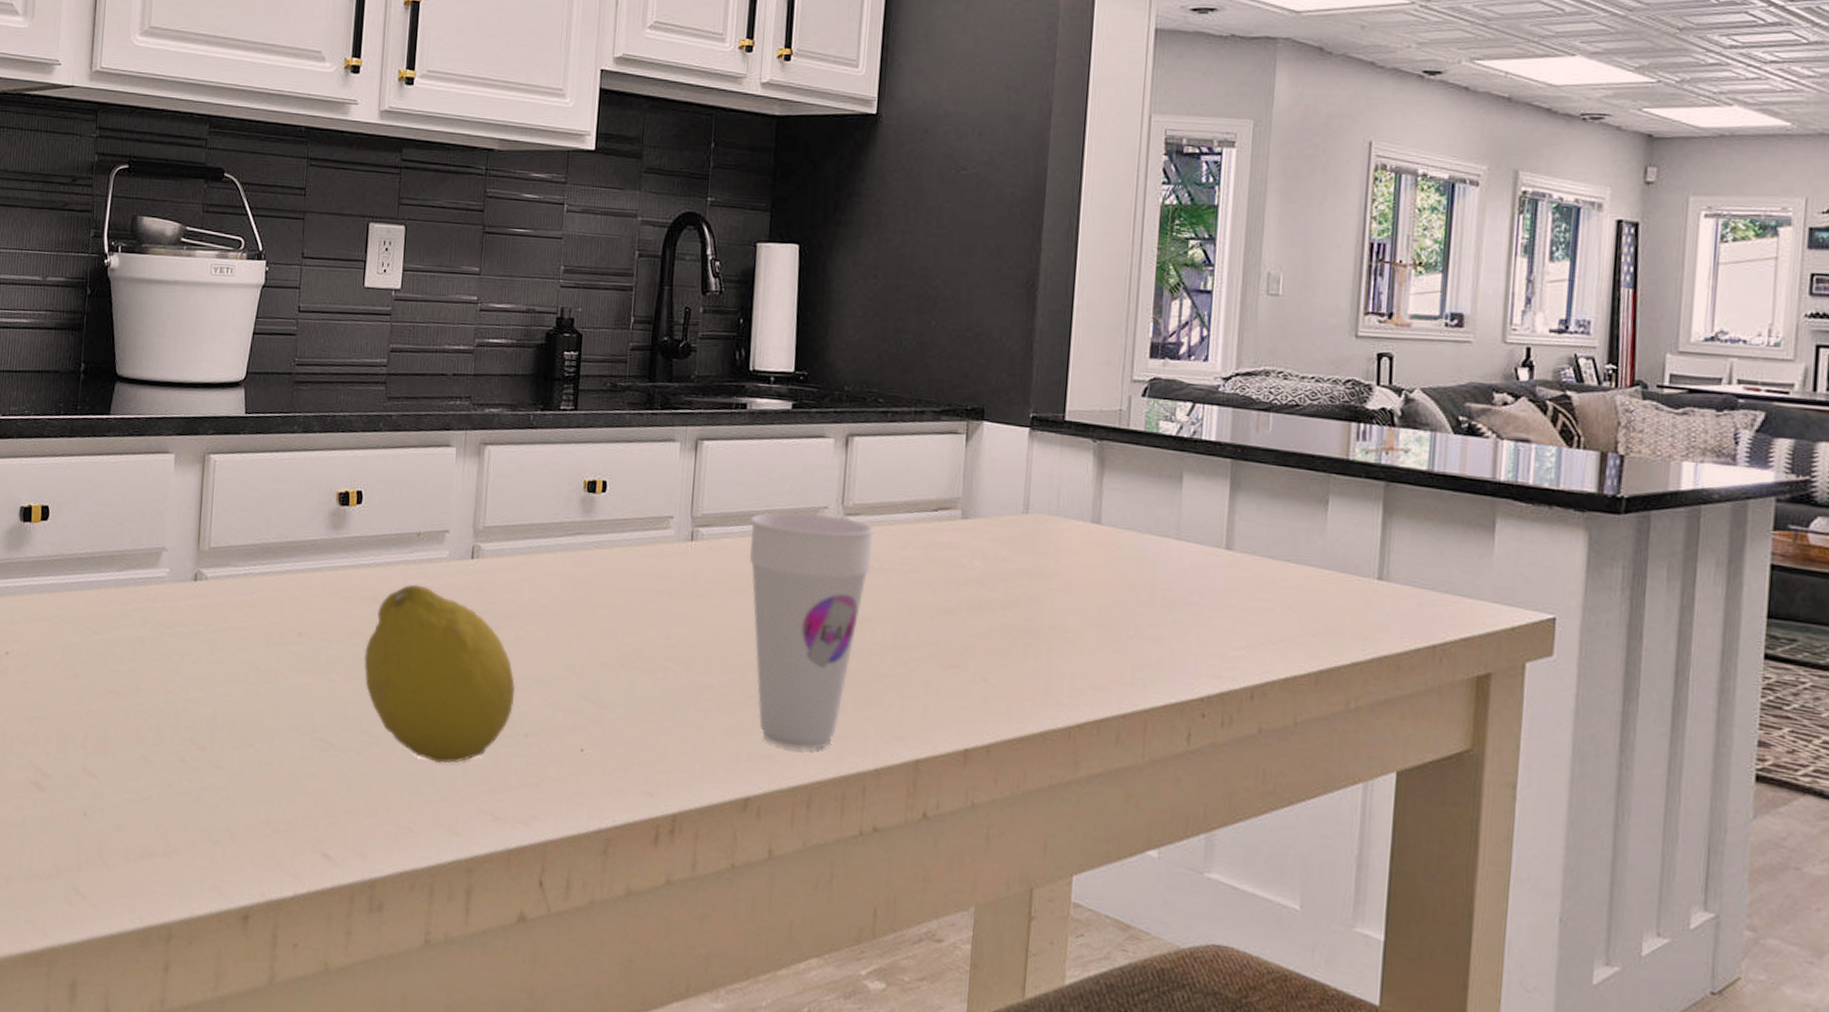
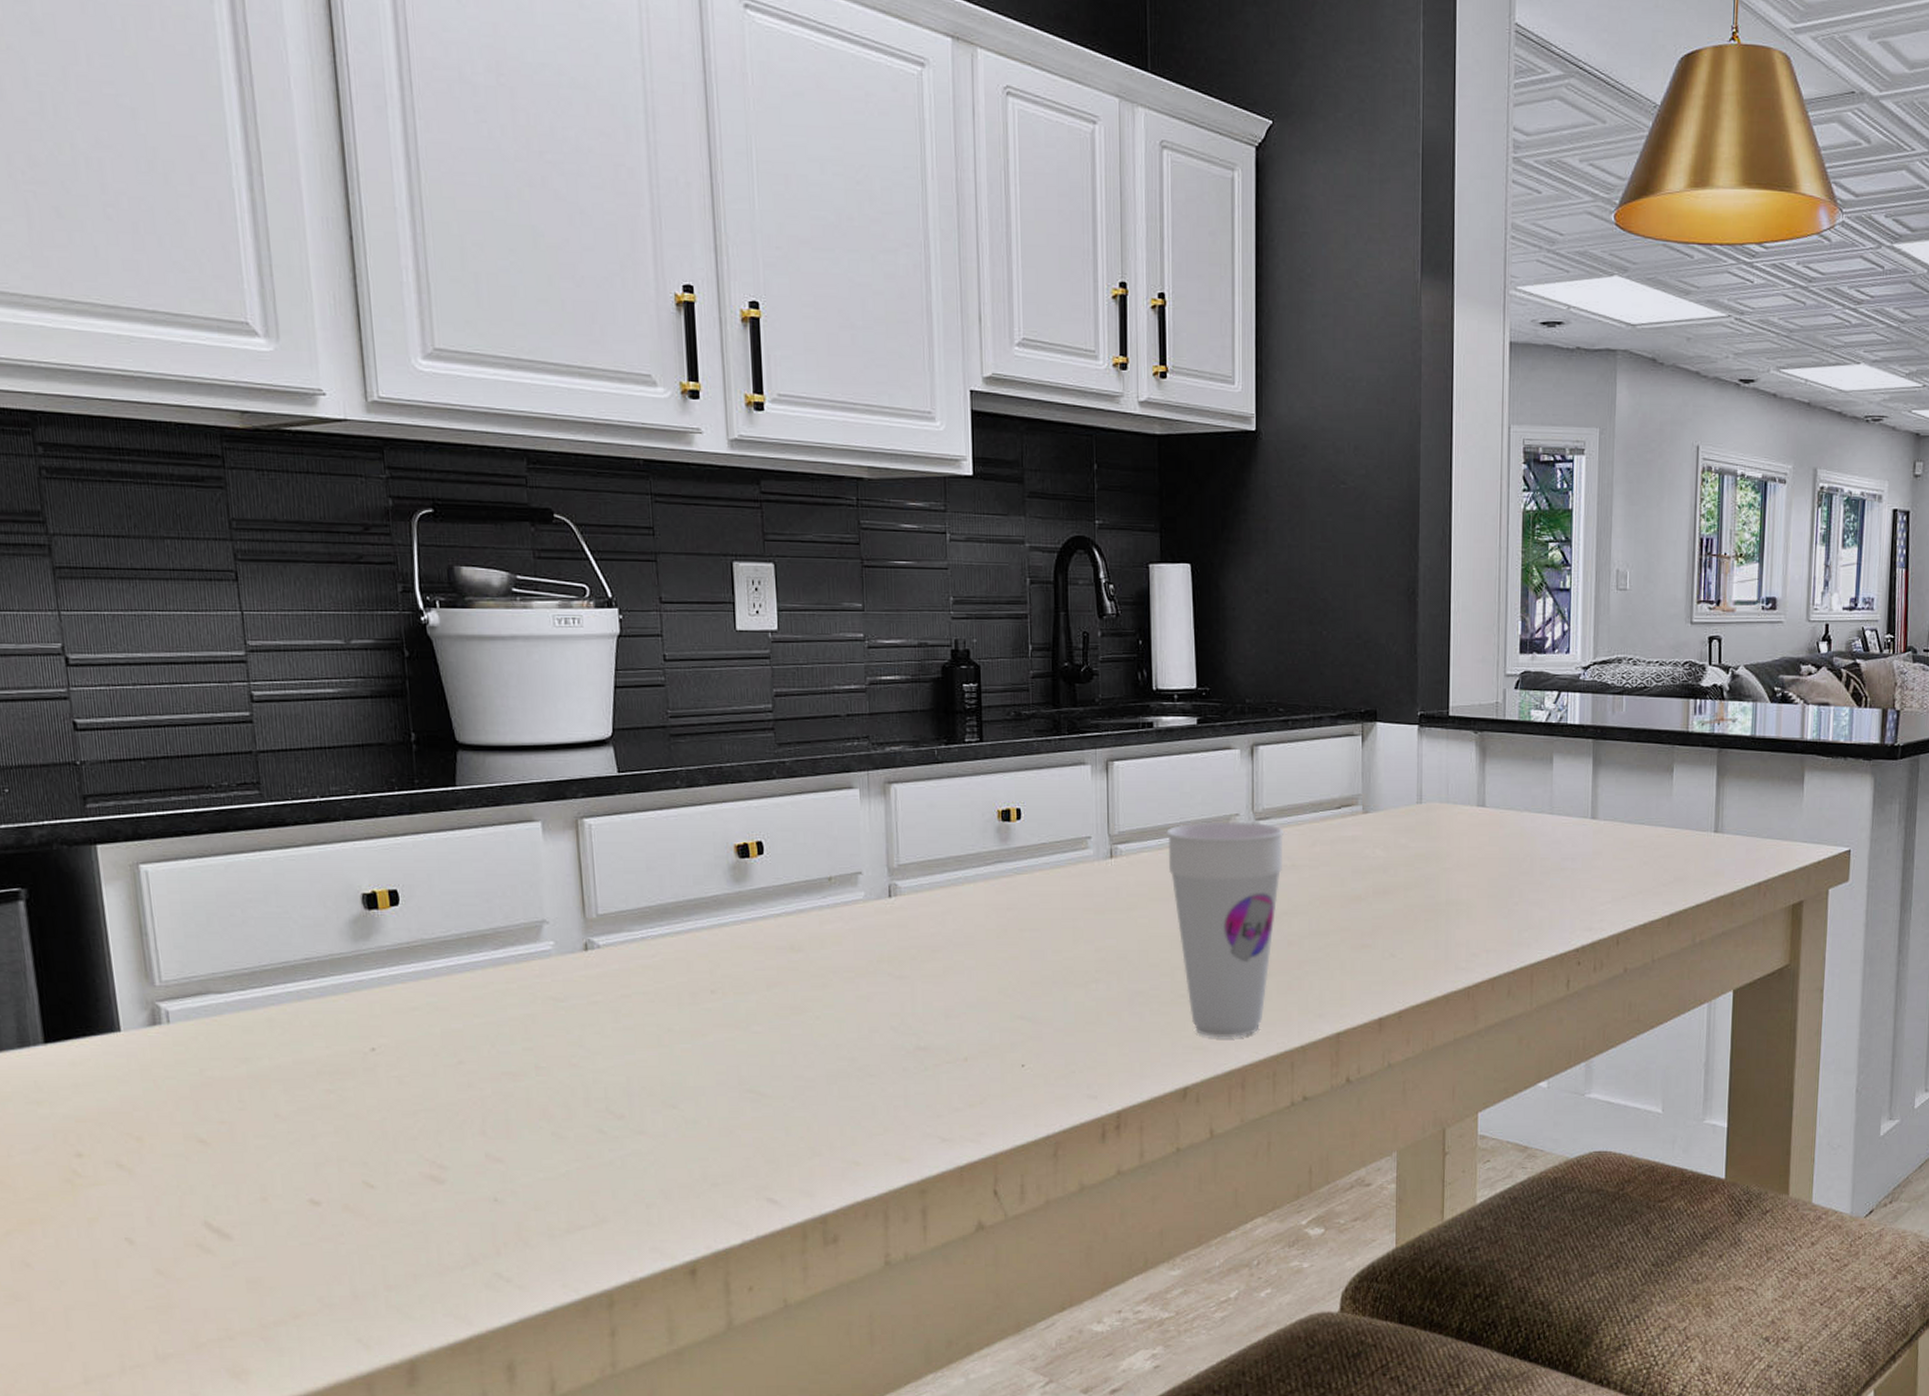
fruit: present [364,584,516,764] -> none [786,928,950,1098]

